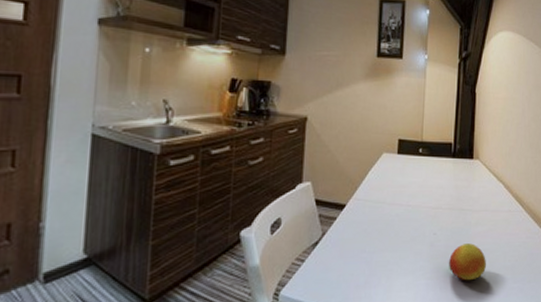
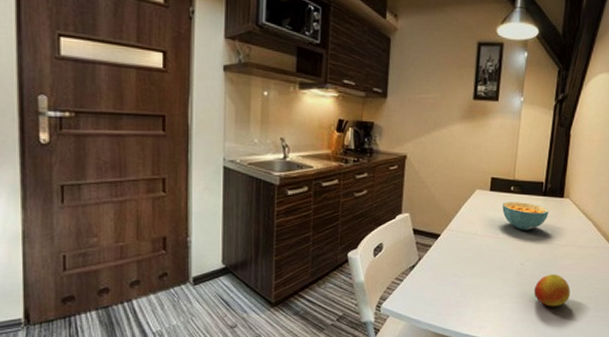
cereal bowl: none [411,165,460,196] -> present [502,201,549,230]

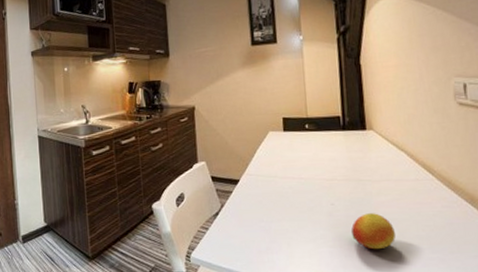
cereal bowl: present [502,201,549,230] -> none [299,139,353,168]

